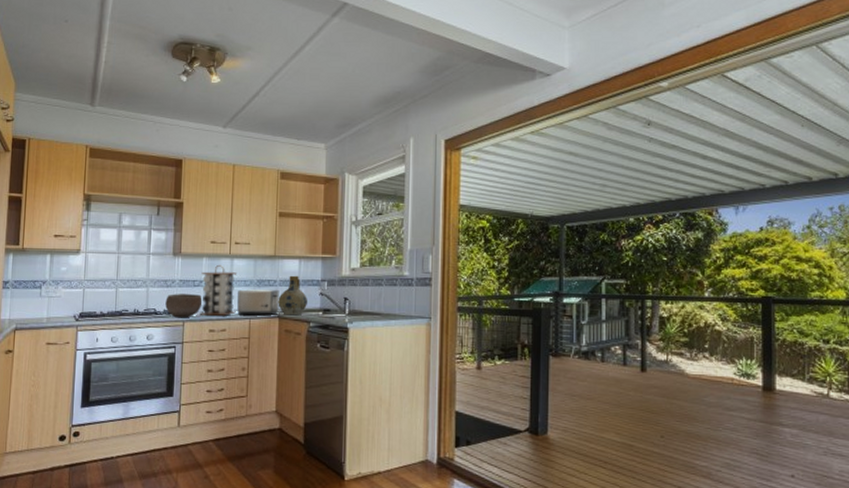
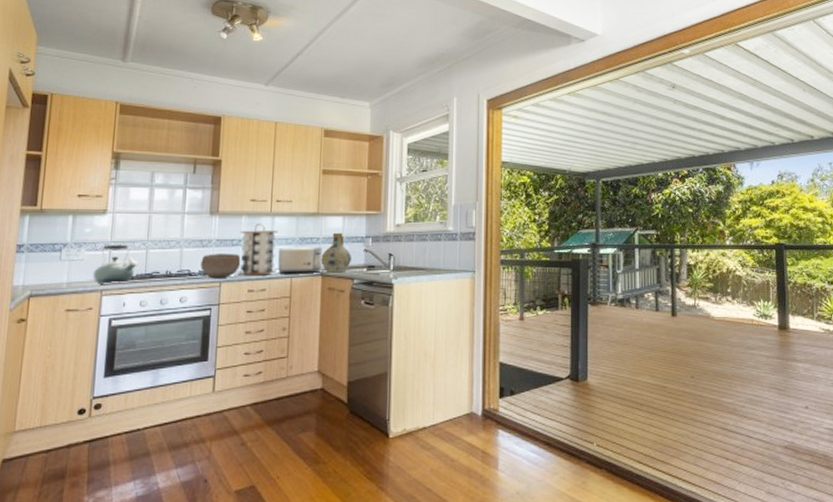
kettle: none [69,282,109,320] -> present [92,244,139,284]

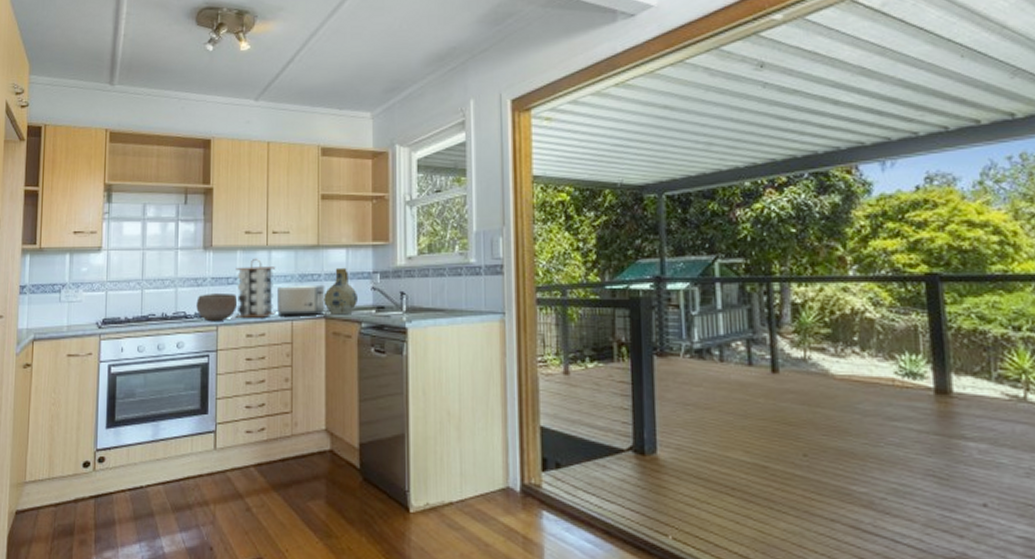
kettle: present [92,244,139,284] -> none [91,284,134,327]

